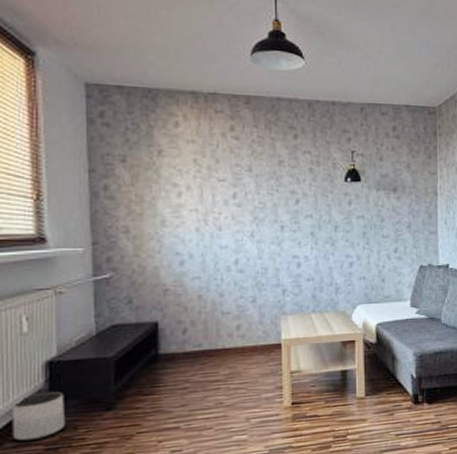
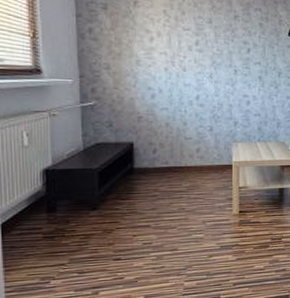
planter: present [12,391,66,442] -> none [17,192,60,231]

